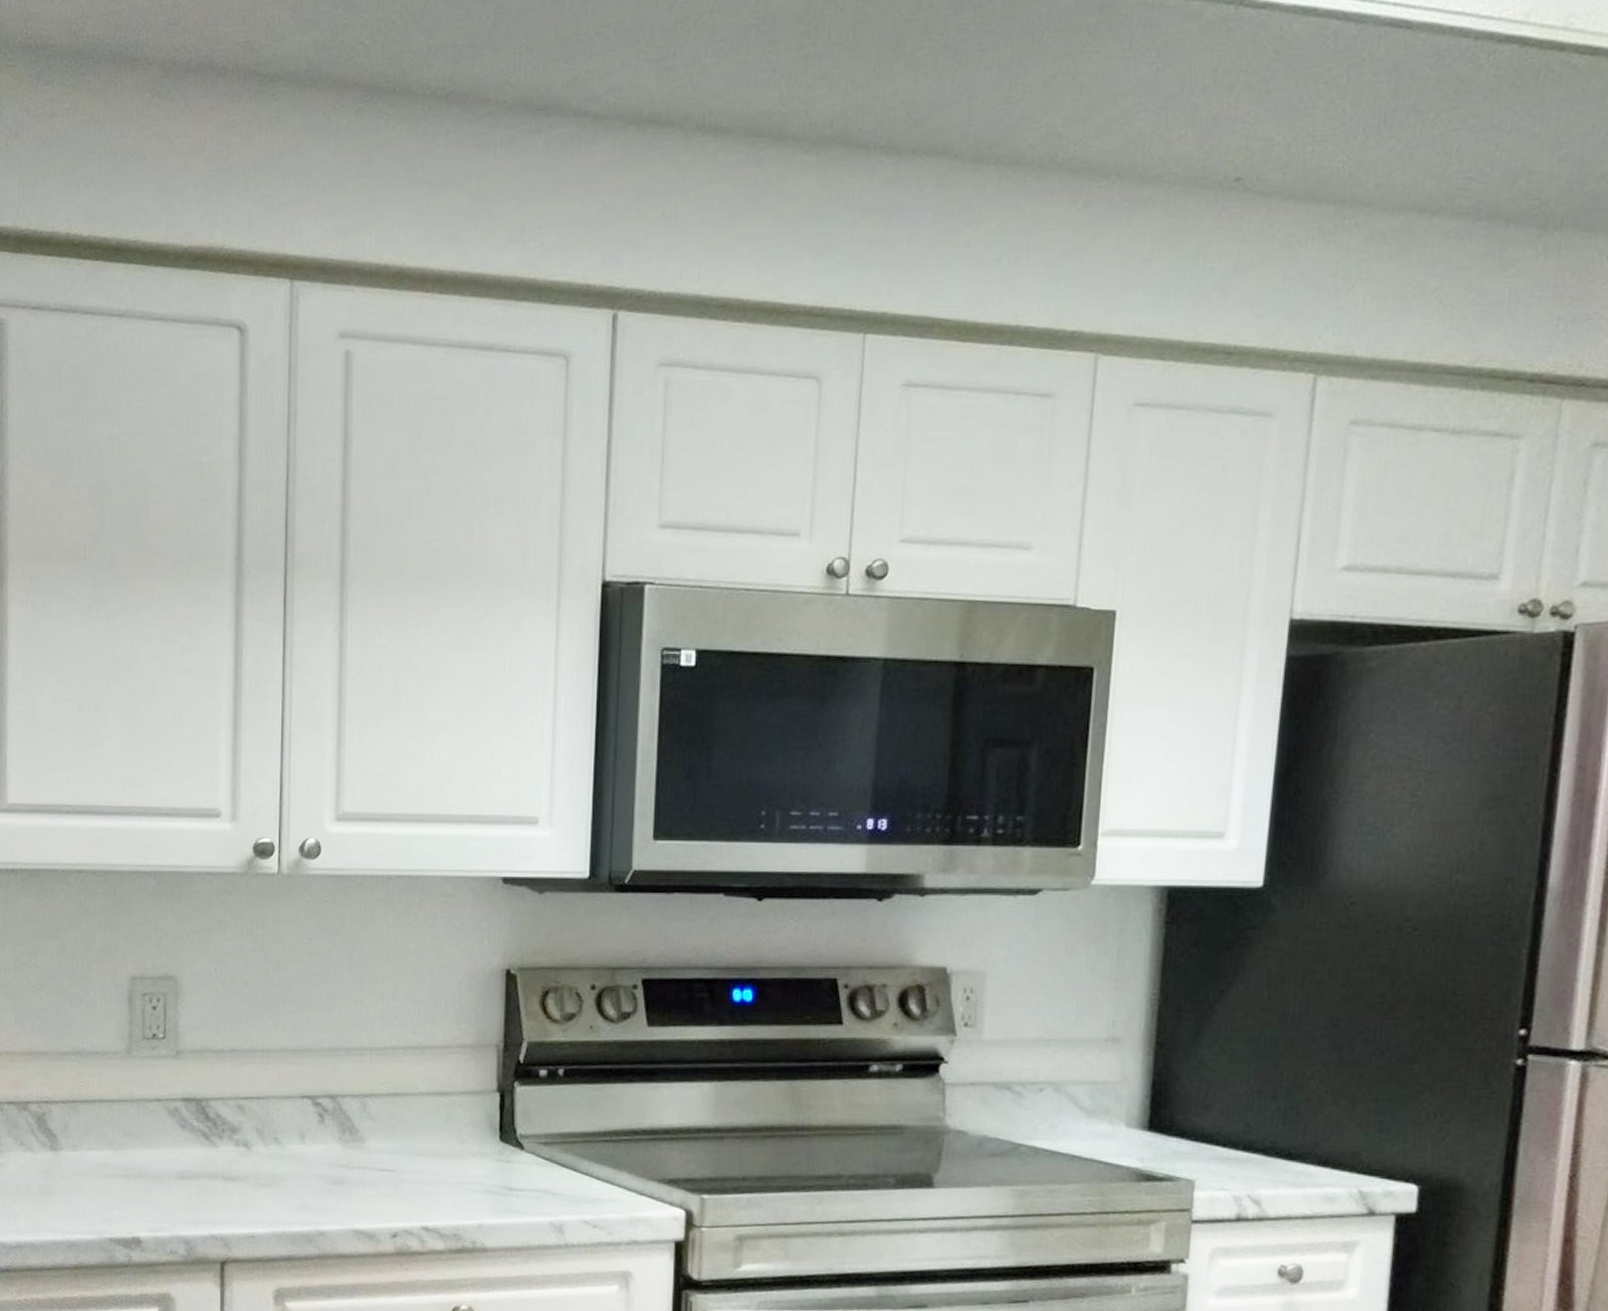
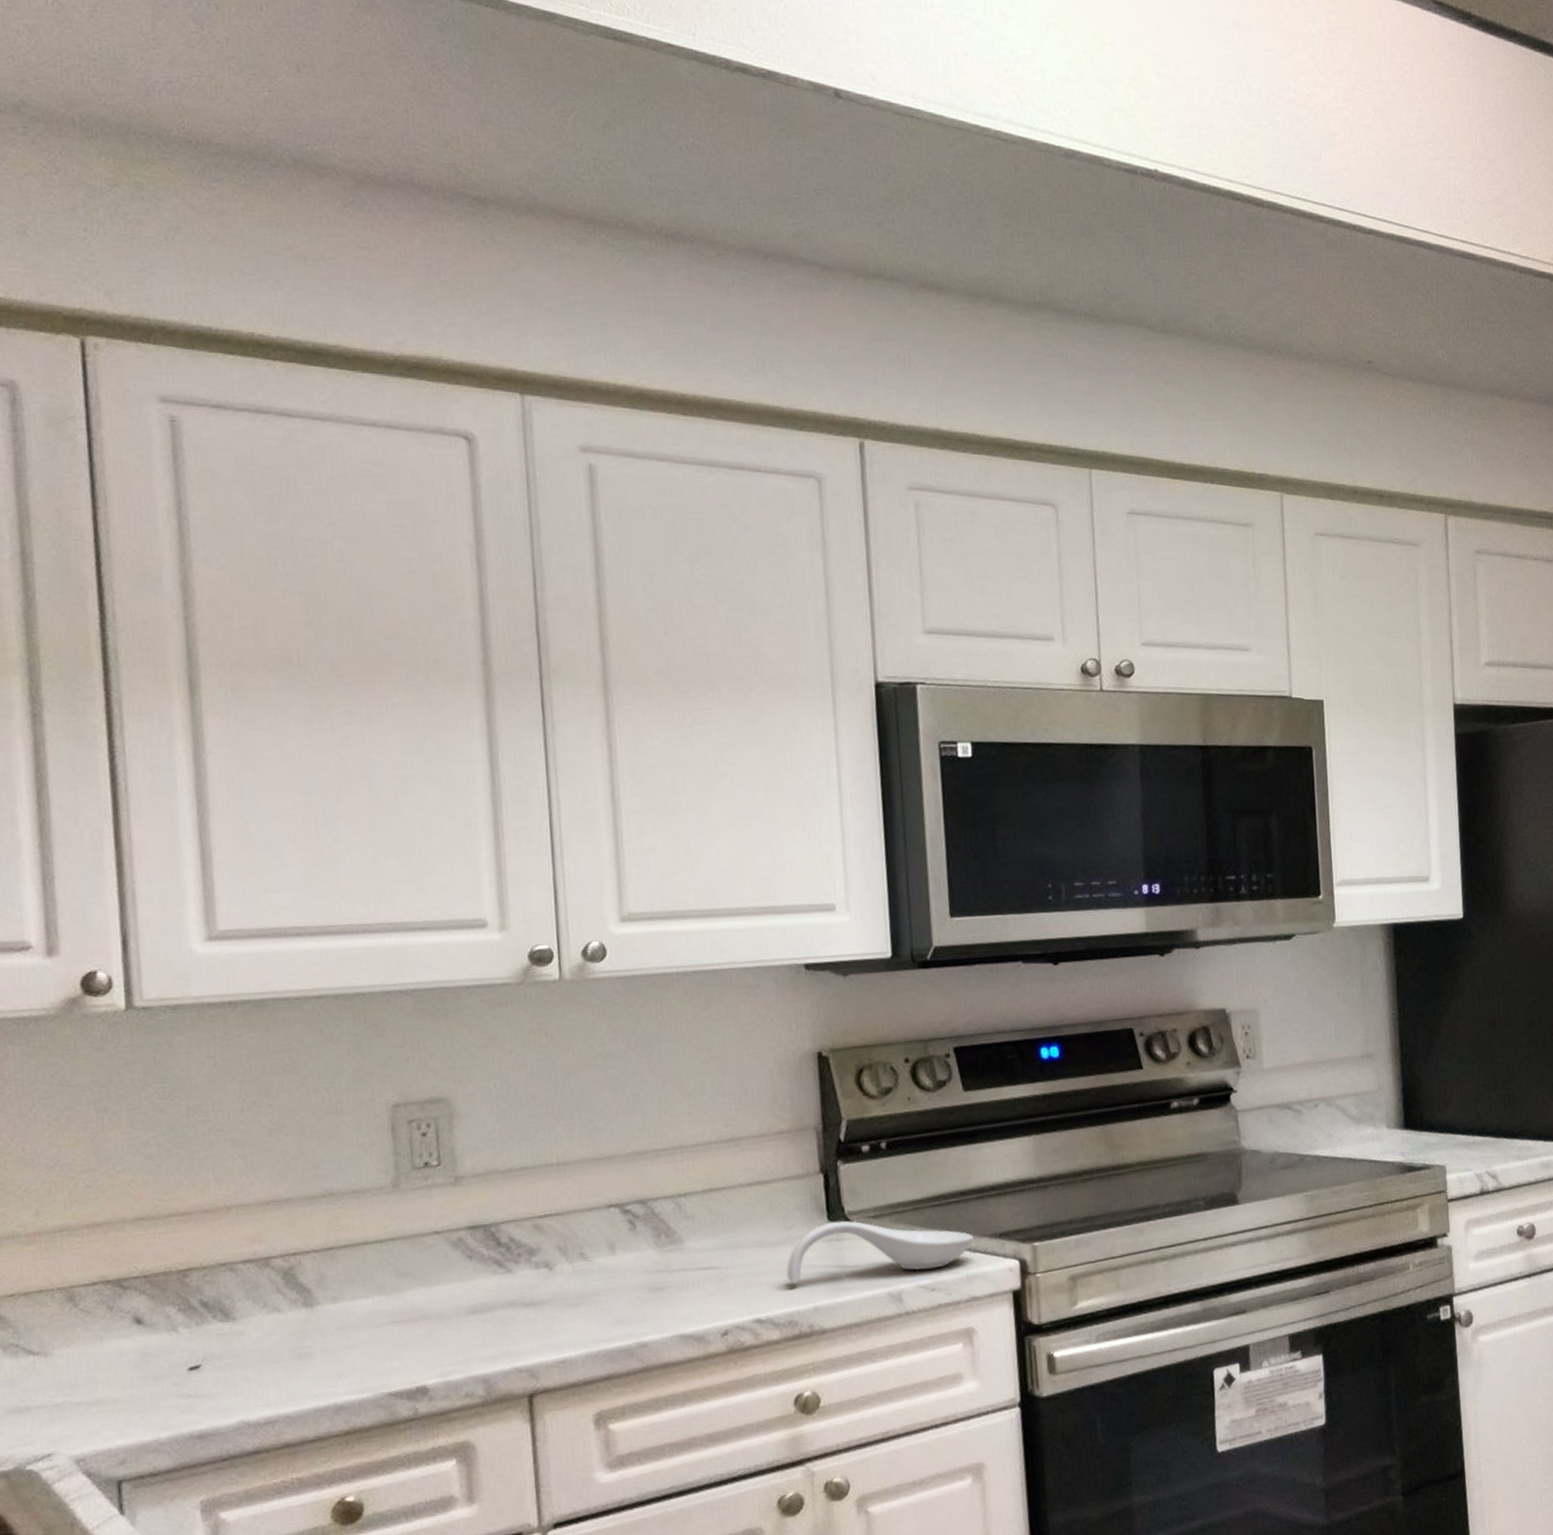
spoon rest: none [455,1142,641,1205] -> present [786,1220,974,1284]

